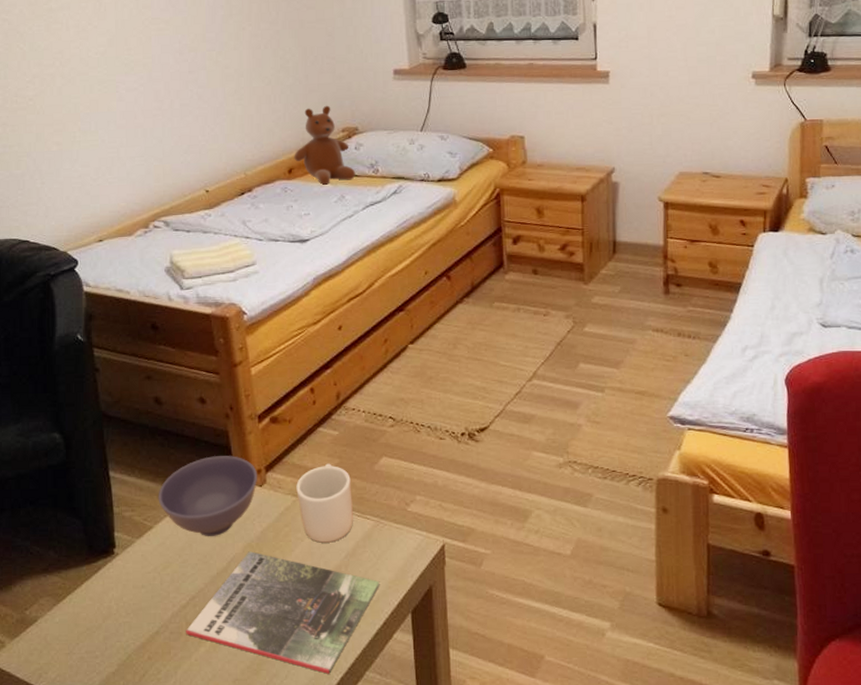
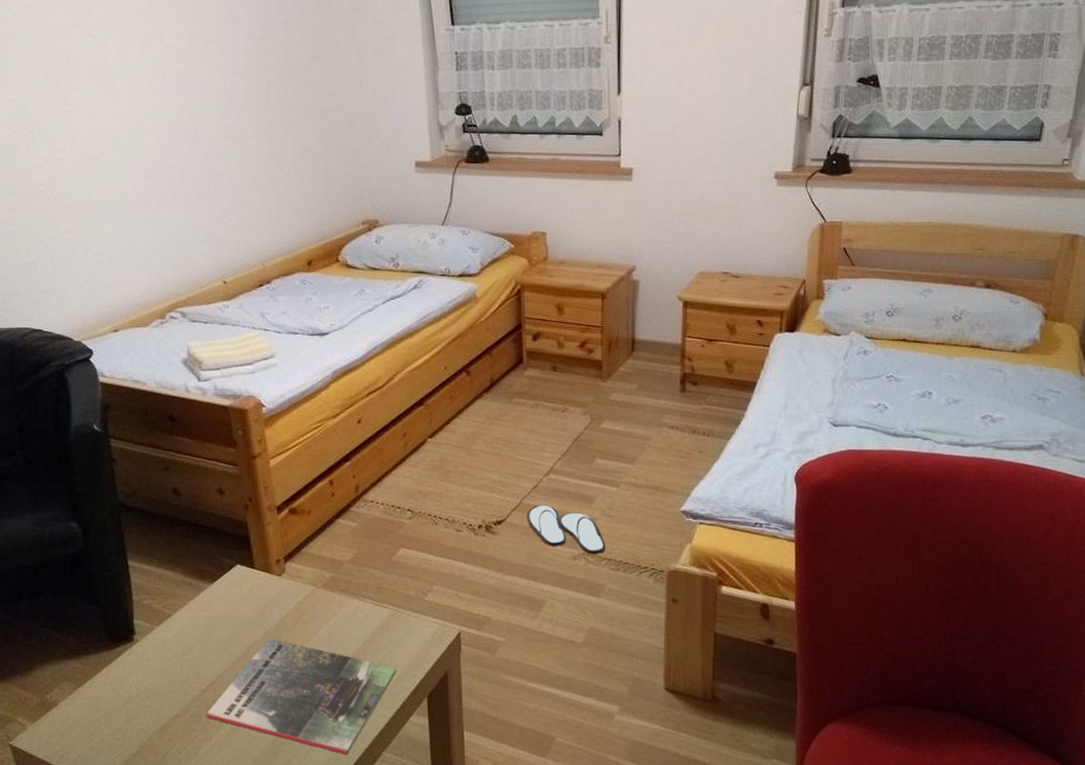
bowl: present [158,456,258,536] -> none [177,546,277,624]
teddy bear: present [294,105,356,185] -> none [313,197,376,278]
mug: present [296,463,354,543] -> none [315,554,372,630]
slippers: none [510,411,592,462] -> present [526,505,606,554]

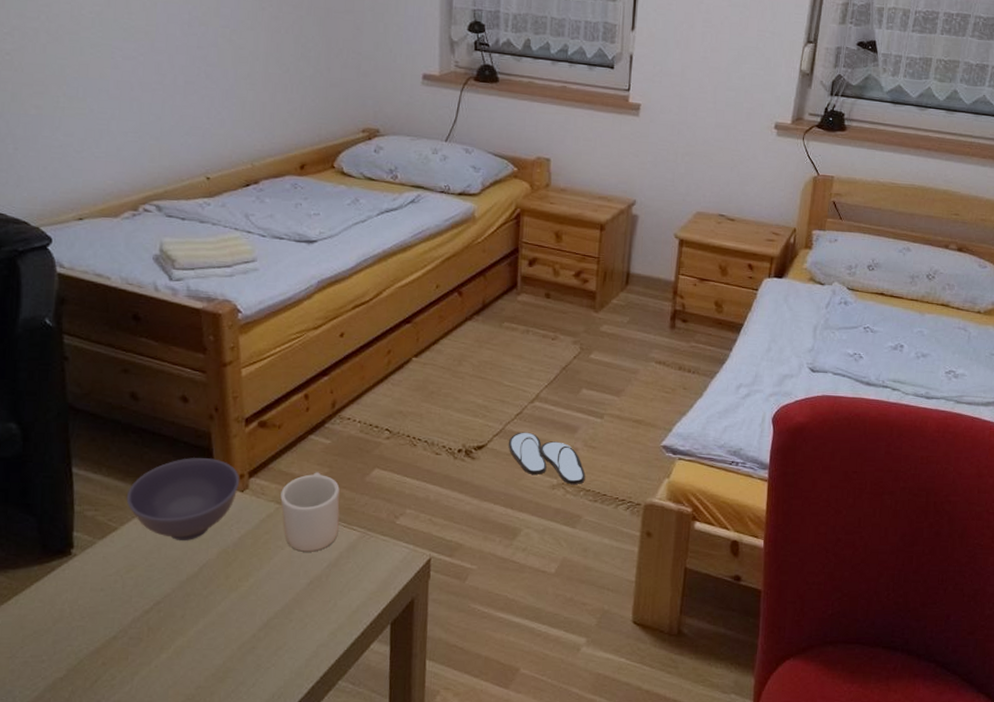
bowl: none [177,546,277,624] -> present [126,458,240,540]
magazine: present [206,638,397,755] -> none [147,557,361,683]
mug: none [315,554,372,630] -> present [280,472,340,552]

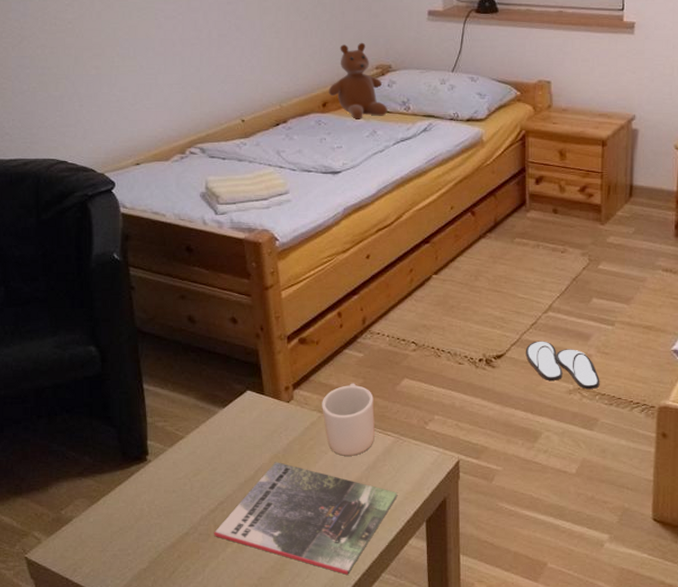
bowl: present [126,458,240,540] -> none [190,373,286,447]
magazine: none [147,557,361,683] -> present [214,462,398,575]
teddy bear: none [307,102,373,186] -> present [328,42,388,119]

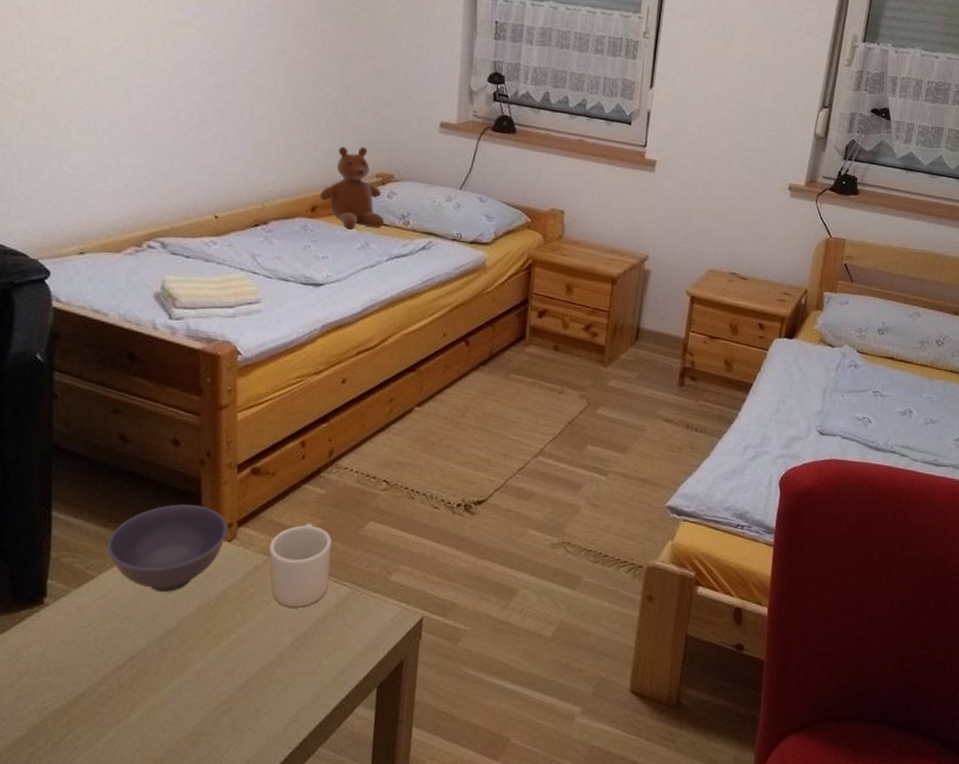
bowl: none [190,373,286,447] -> present [106,504,229,592]
magazine: present [214,462,398,575] -> none [117,611,348,749]
slippers: present [525,341,600,389] -> none [509,487,587,544]

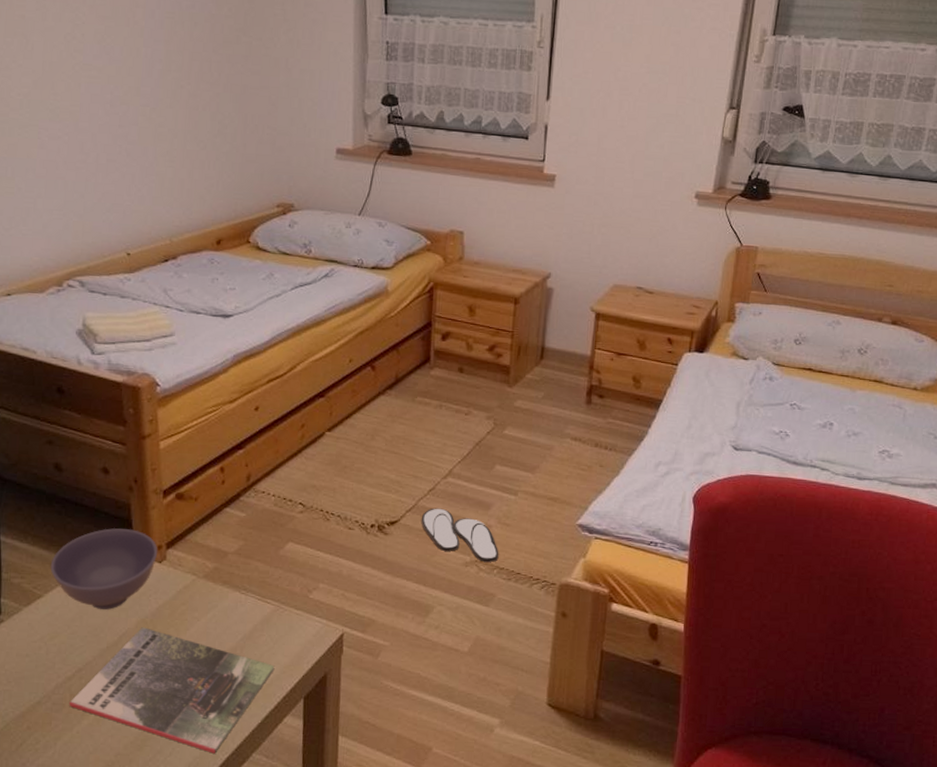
magazine: none [117,611,348,749] -> present [69,627,275,754]
mug: present [269,523,332,608] -> none [196,544,255,624]
teddy bear: present [319,146,385,230] -> none [224,177,288,260]
slippers: none [509,487,587,544] -> present [421,508,499,562]

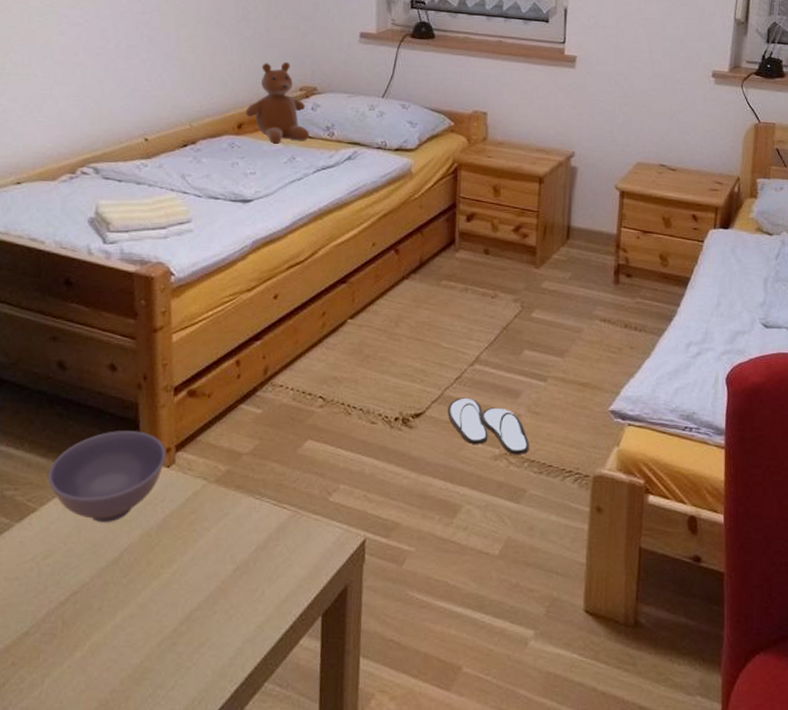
magazine: present [69,627,275,754] -> none [61,541,291,685]
teddy bear: none [224,177,288,260] -> present [245,61,310,144]

